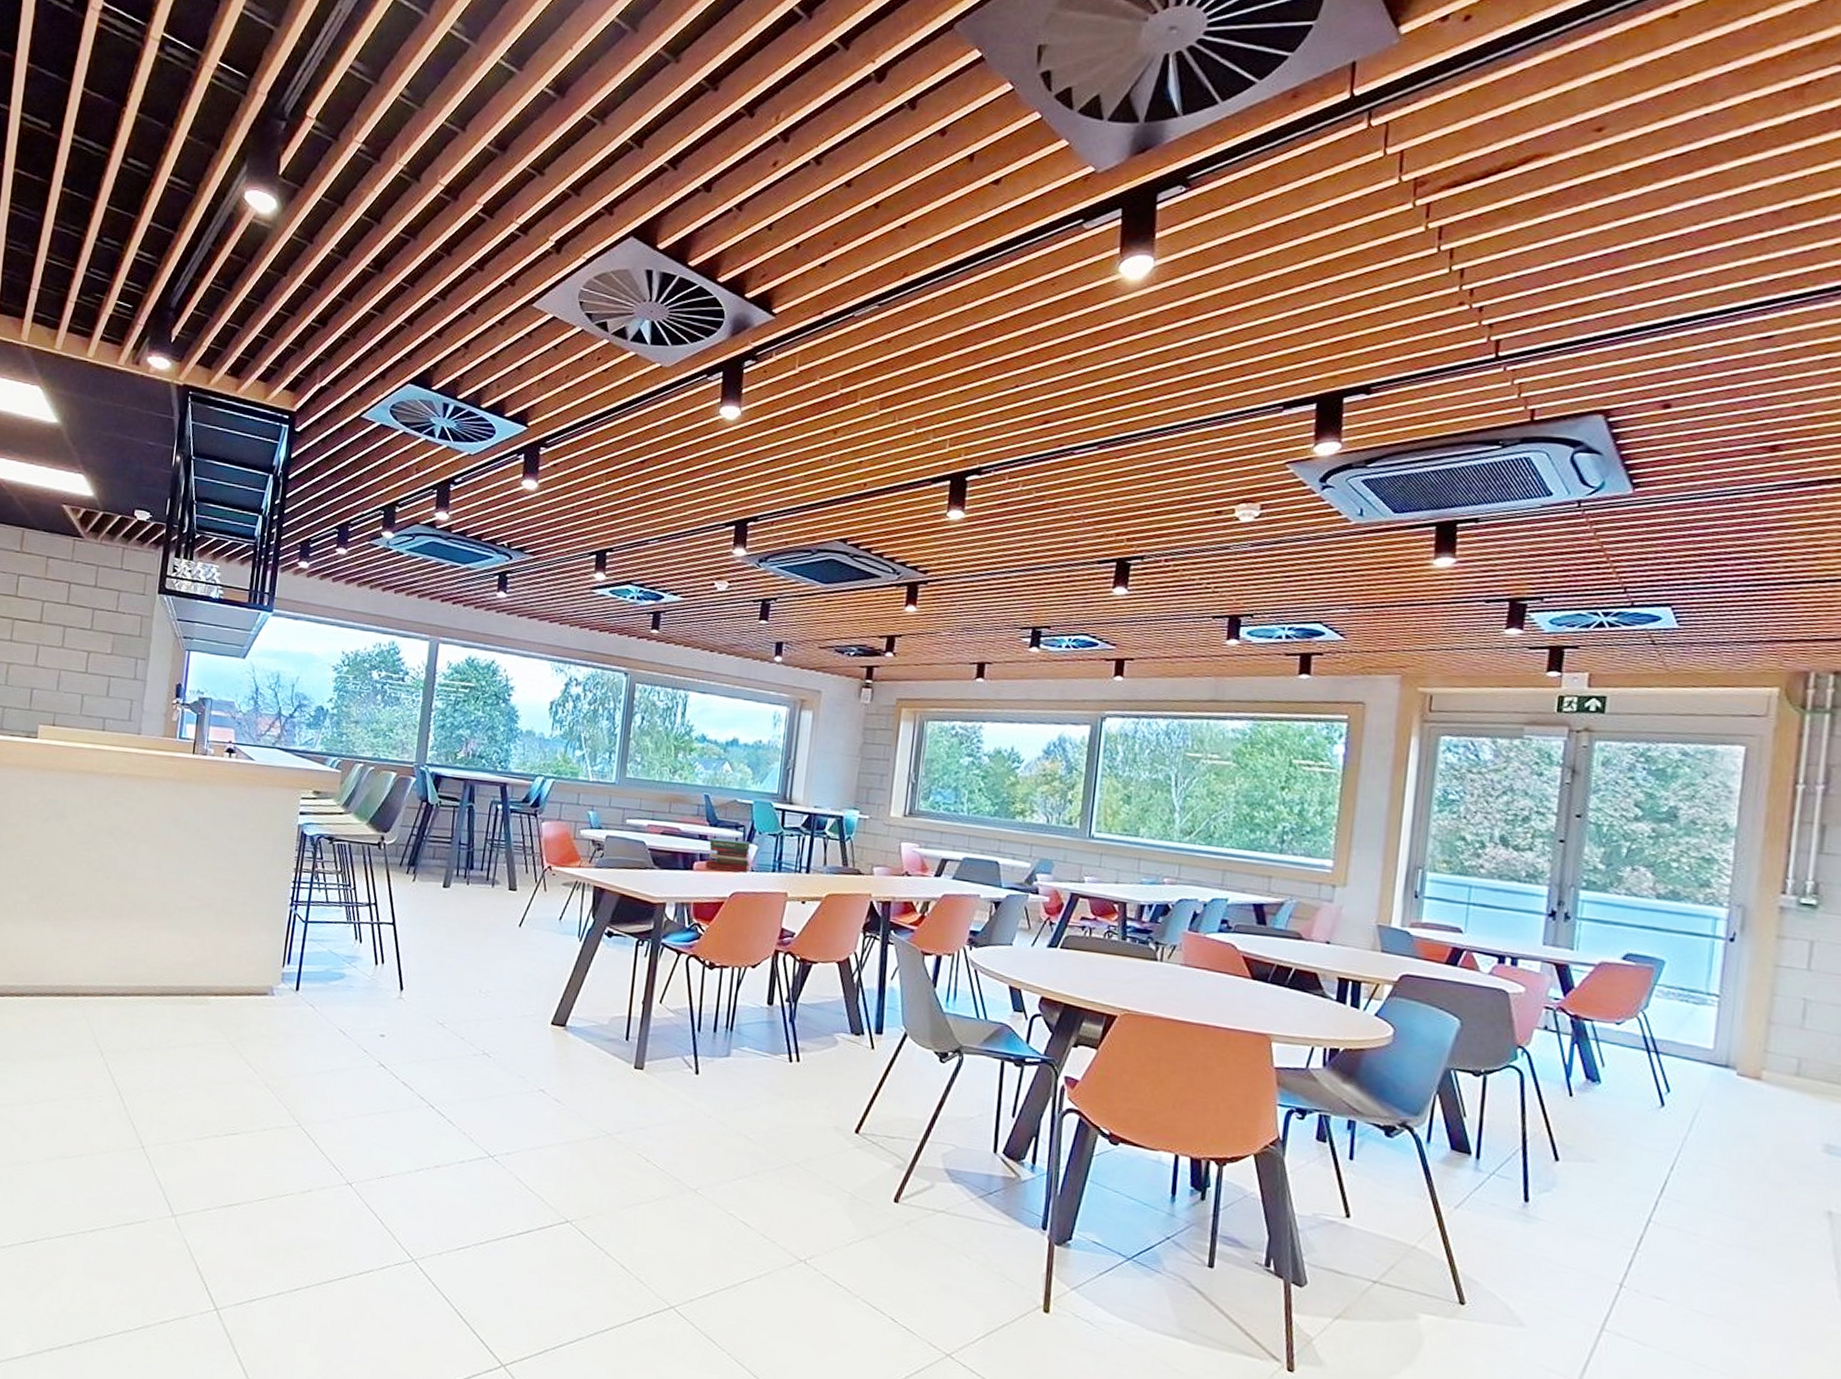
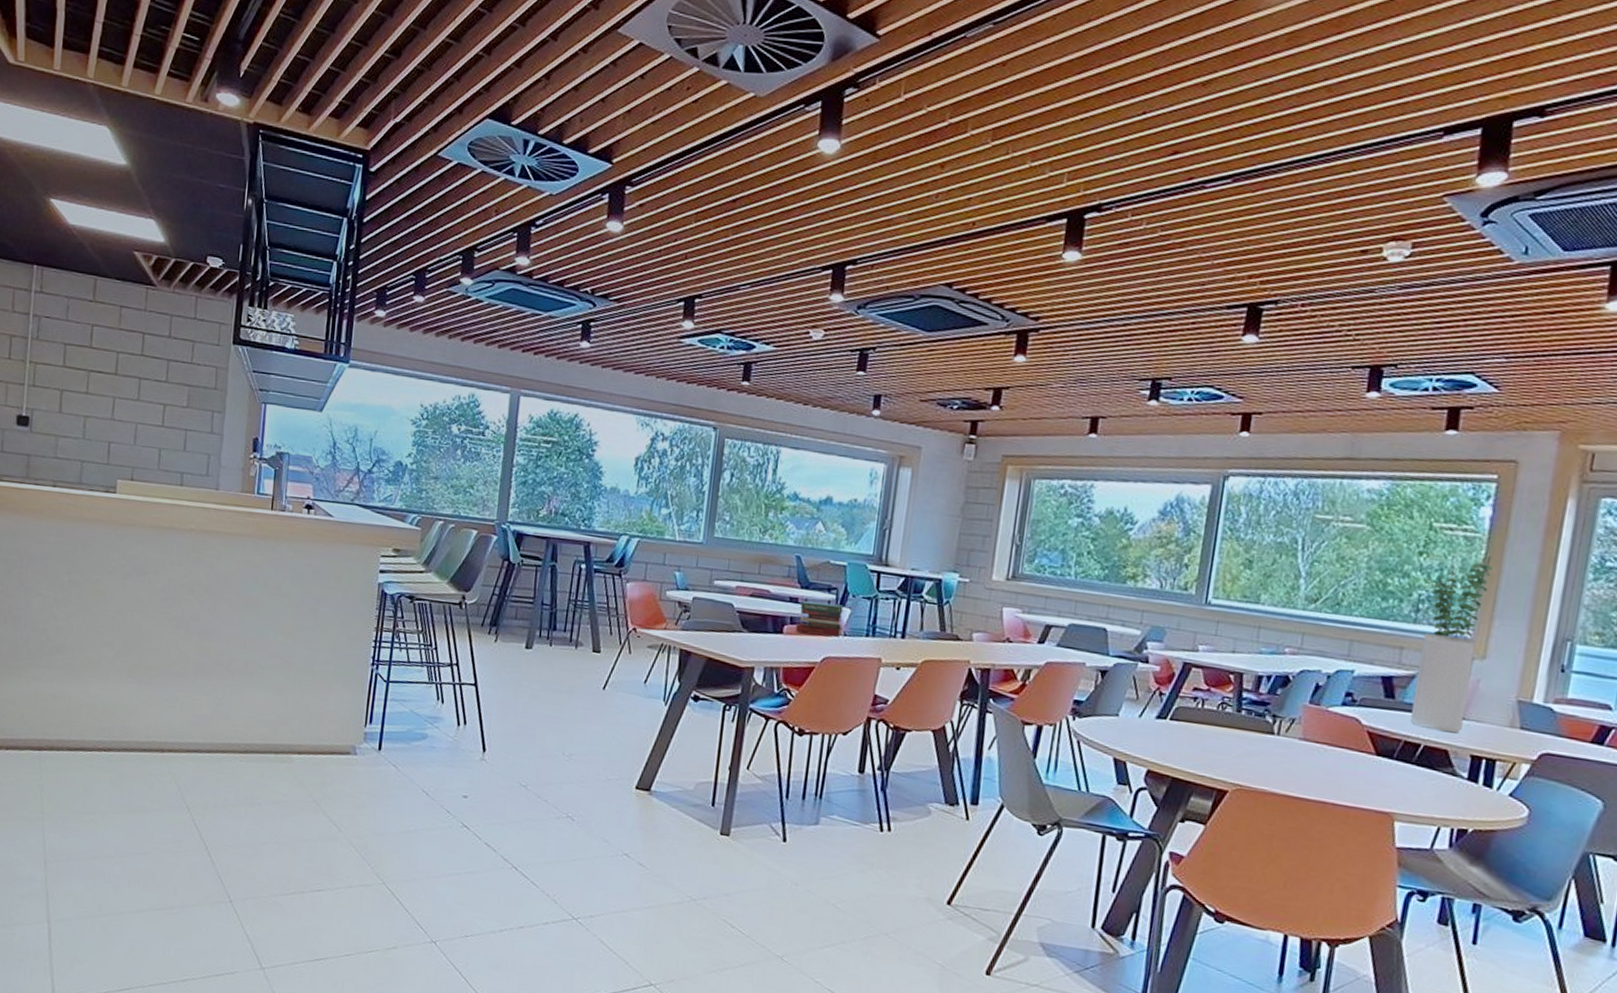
vase: none [1281,790,1348,957] -> present [1409,556,1492,734]

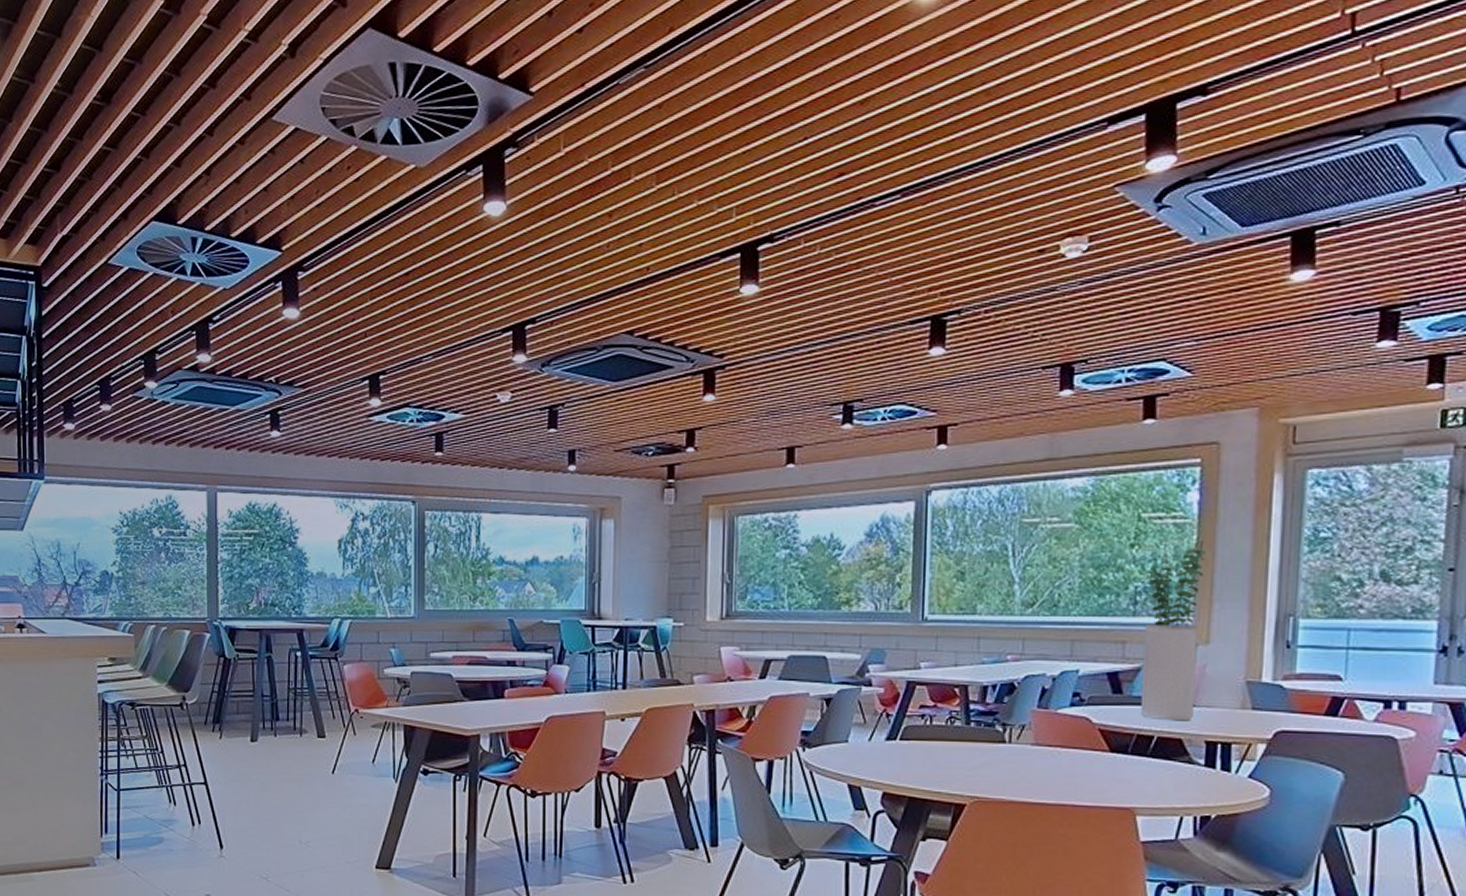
books: present [796,601,844,637] -> none [517,662,563,696]

